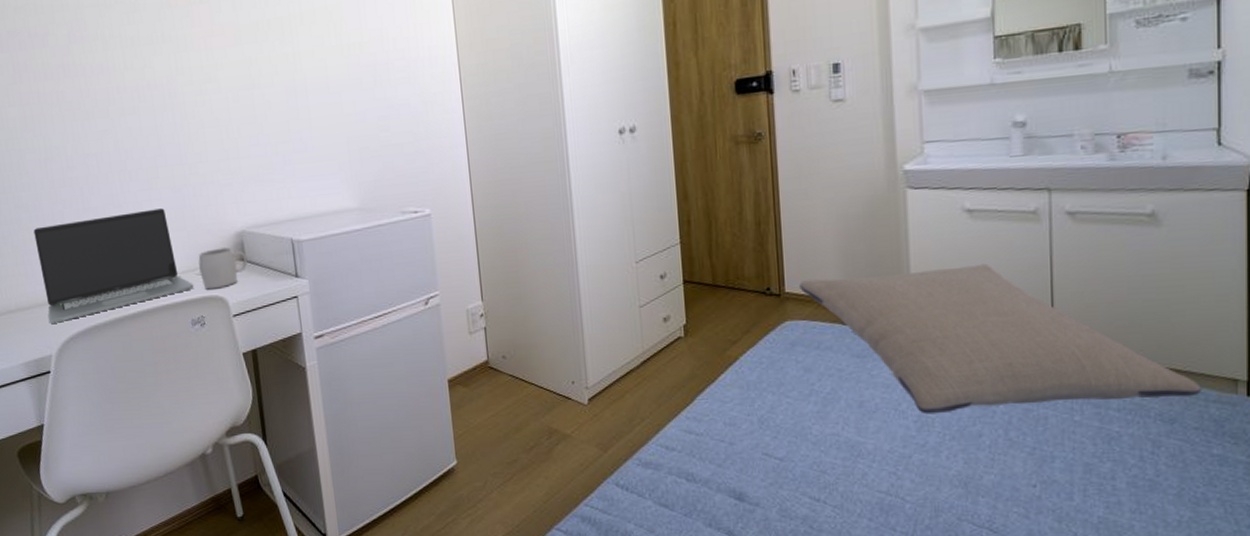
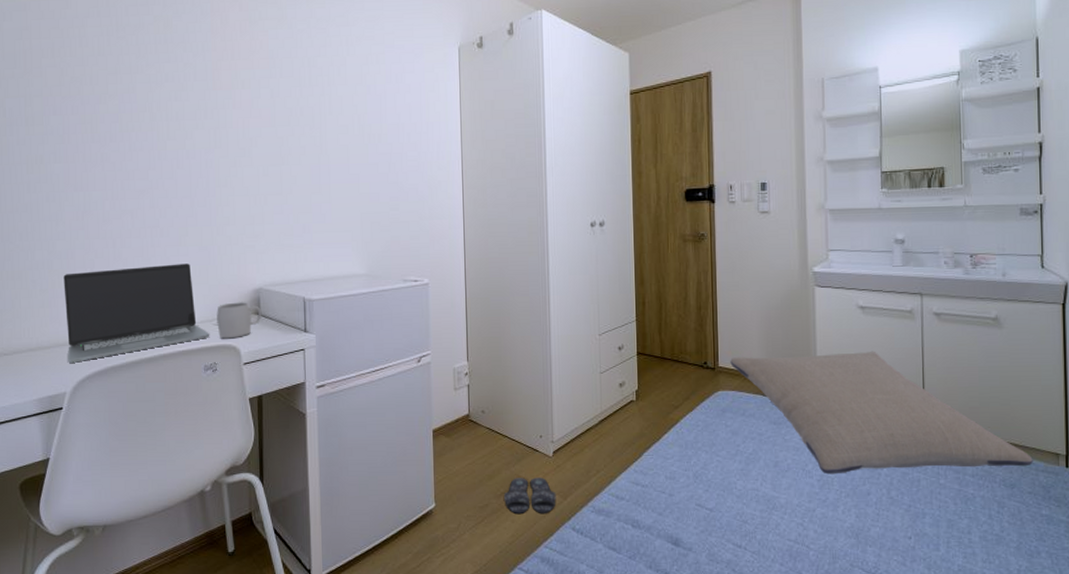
slippers: none [534,428,595,470] -> present [504,477,556,515]

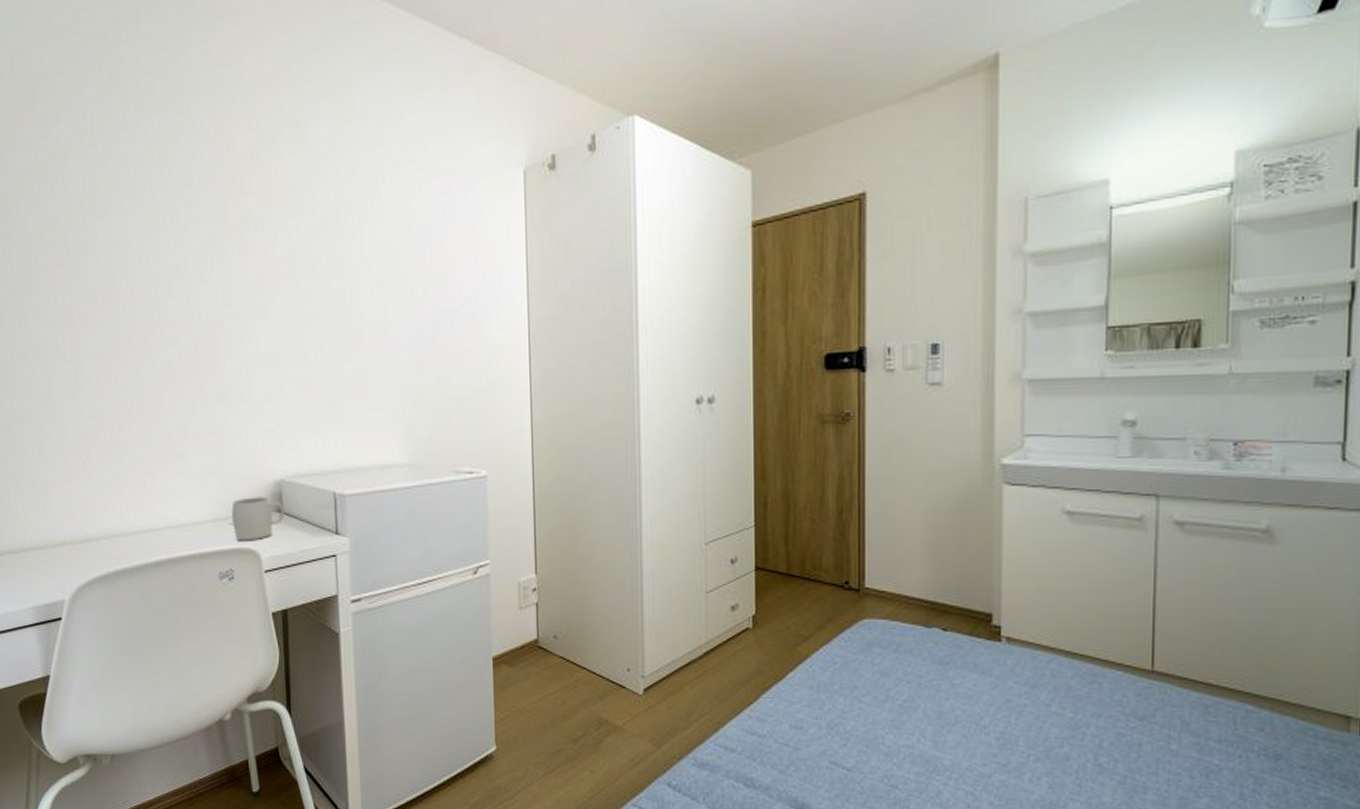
laptop: present [63,263,210,363] -> none [56,449,225,566]
slippers: present [504,477,556,515] -> none [582,719,647,765]
pillow: present [730,351,1034,475] -> none [881,571,1312,732]

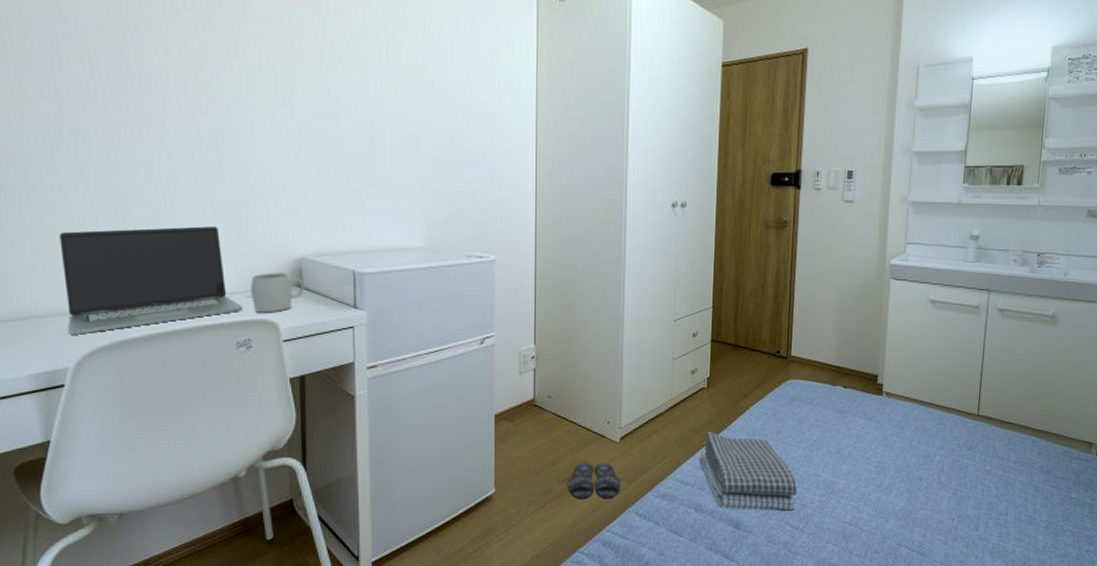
laptop: none [56,449,225,566] -> present [59,226,243,335]
slippers: none [582,719,647,765] -> present [568,463,621,500]
towel: none [746,685,884,794] -> present [699,432,798,512]

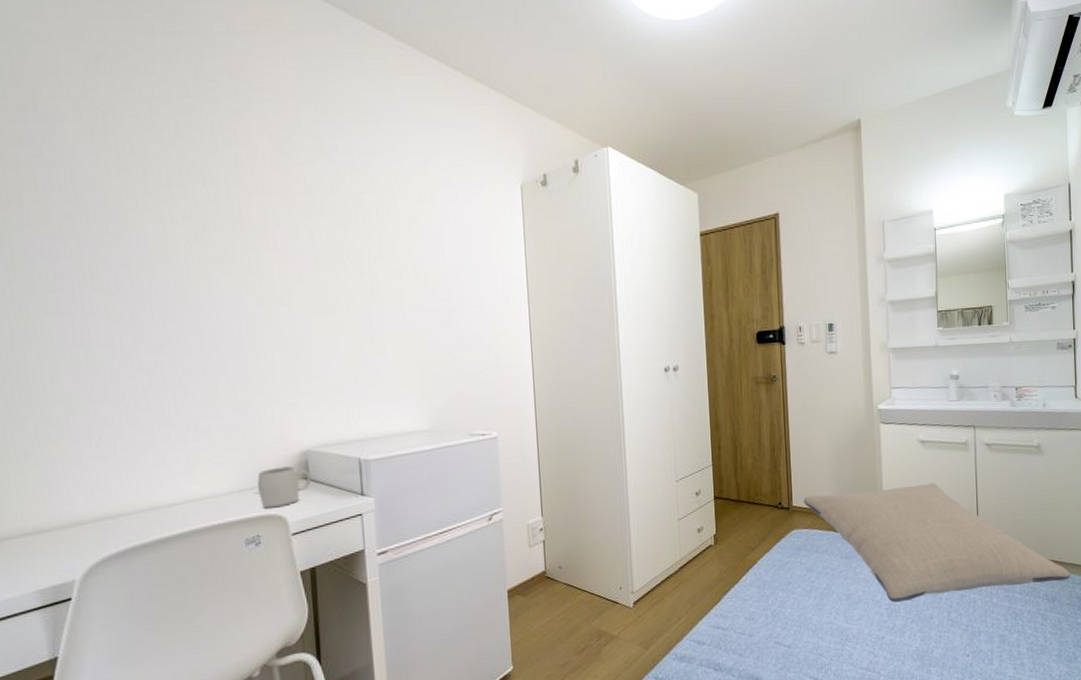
laptop: present [59,226,243,335] -> none [64,426,251,546]
slippers: present [568,463,621,500] -> none [585,629,638,669]
towel: present [699,432,798,512] -> none [713,588,813,666]
pillow: none [802,344,1070,461] -> present [803,482,1071,603]

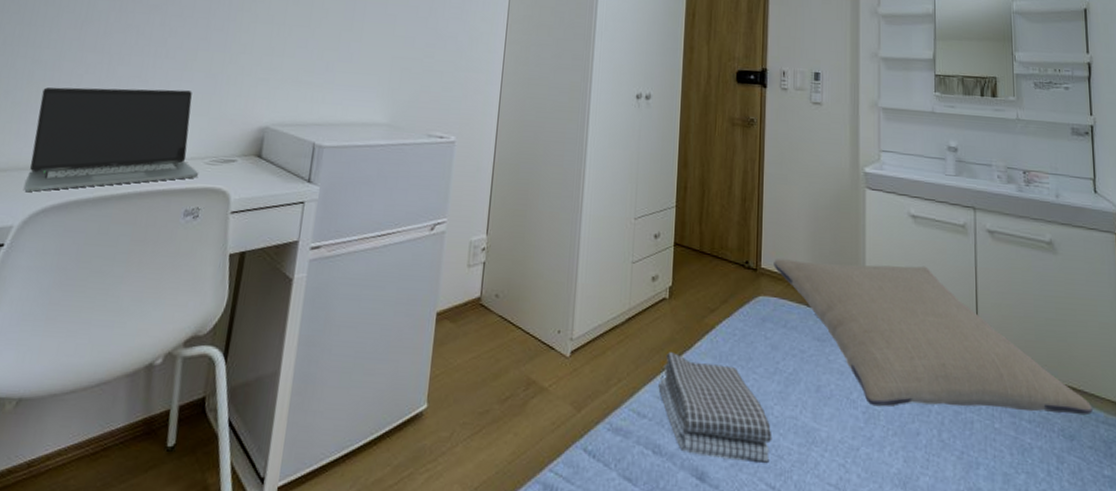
laptop: none [64,426,251,546] -> present [24,87,199,192]
mug: present [257,466,312,508] -> none [208,140,264,182]
towel: none [713,588,813,666] -> present [658,352,772,464]

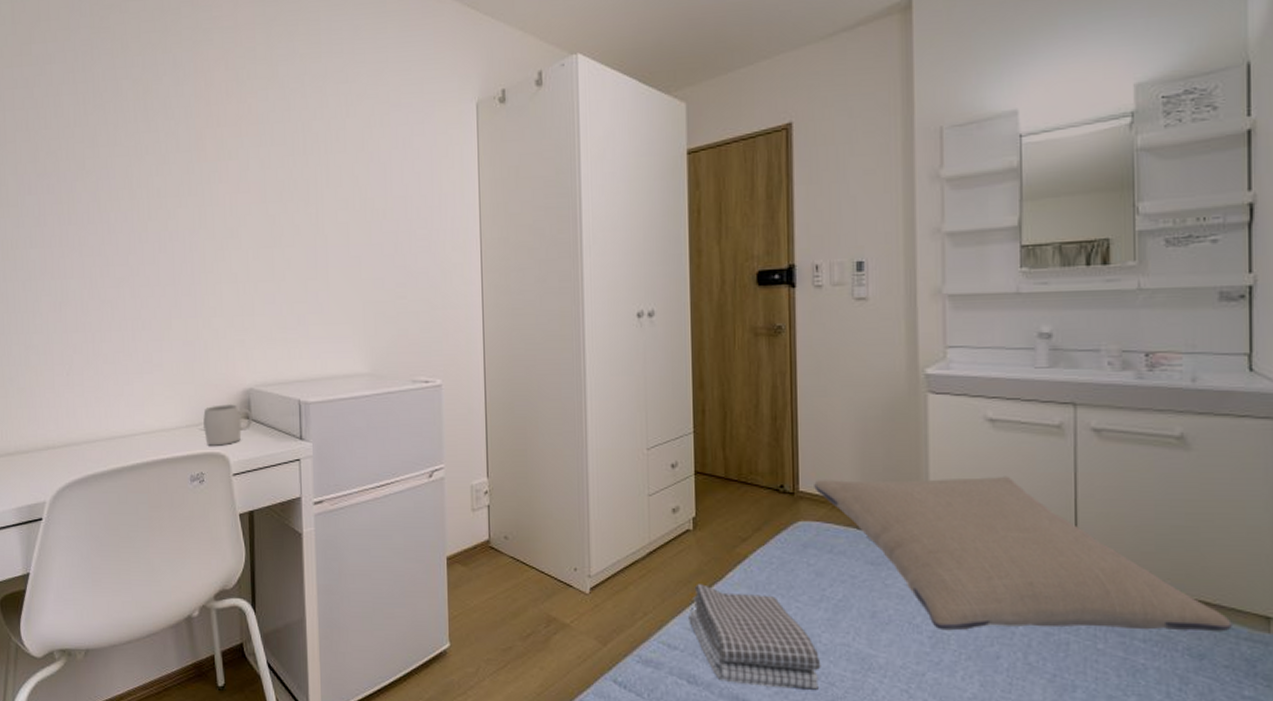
laptop: present [24,87,199,192] -> none [41,360,196,469]
mug: none [208,140,264,182] -> present [203,404,253,446]

